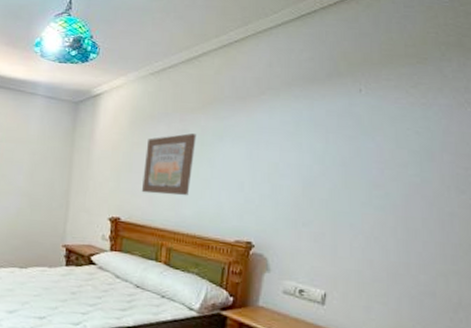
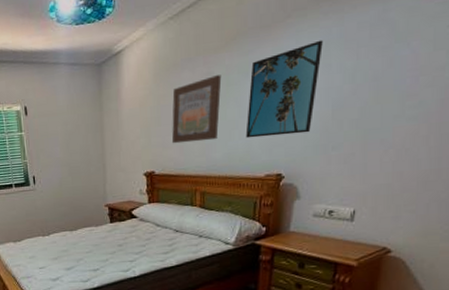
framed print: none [217,119,294,205] -> present [245,39,323,138]

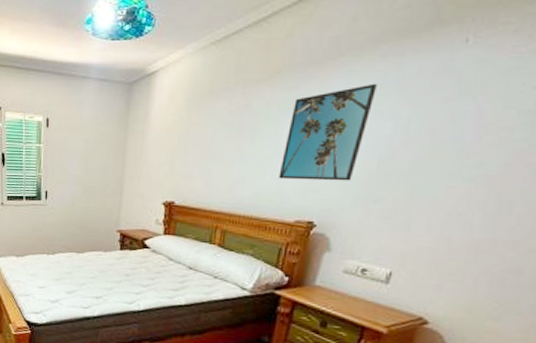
wall art: present [171,75,222,144] -> none [197,108,260,177]

